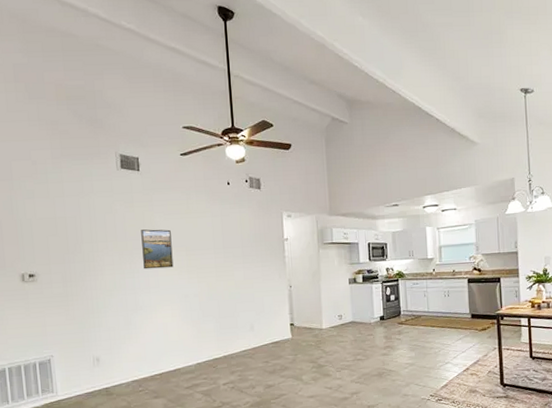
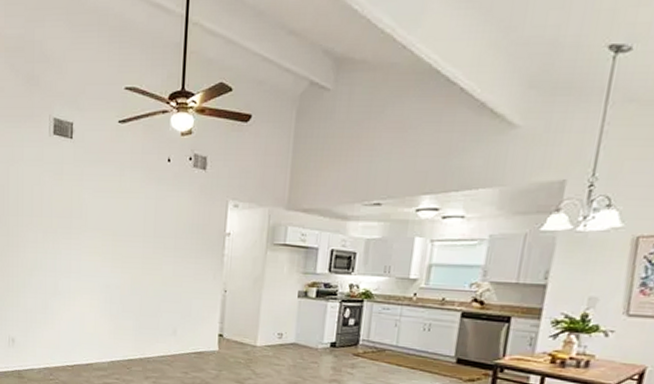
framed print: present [141,229,174,270] -> none [67,207,99,253]

